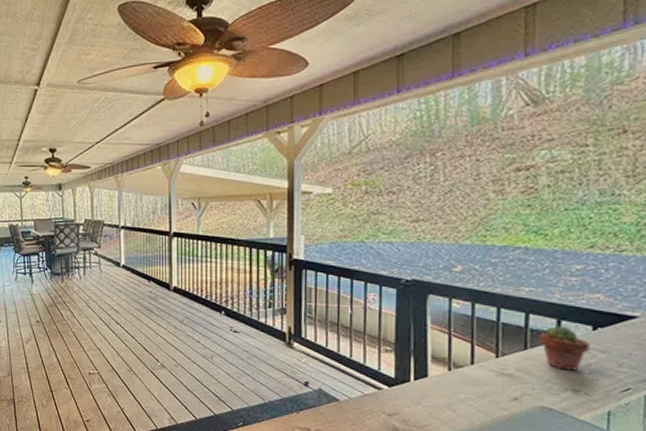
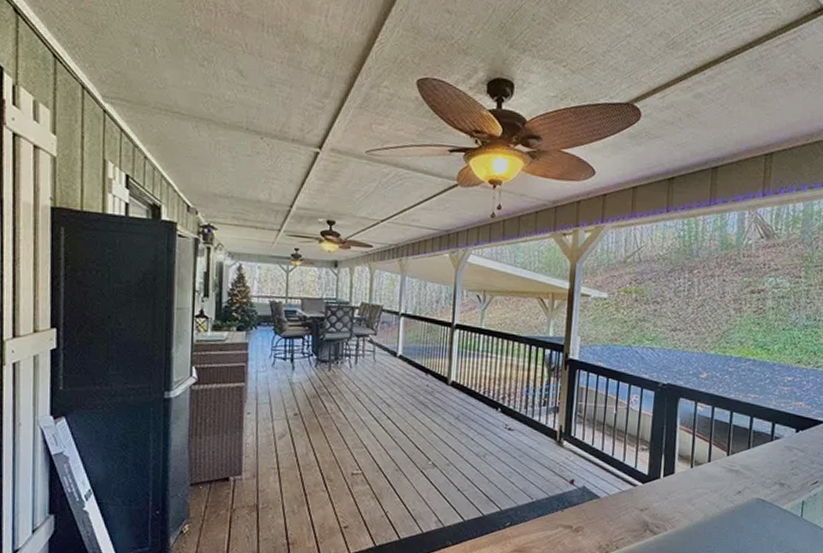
potted succulent: present [539,326,590,371] -> none [759,428,793,467]

